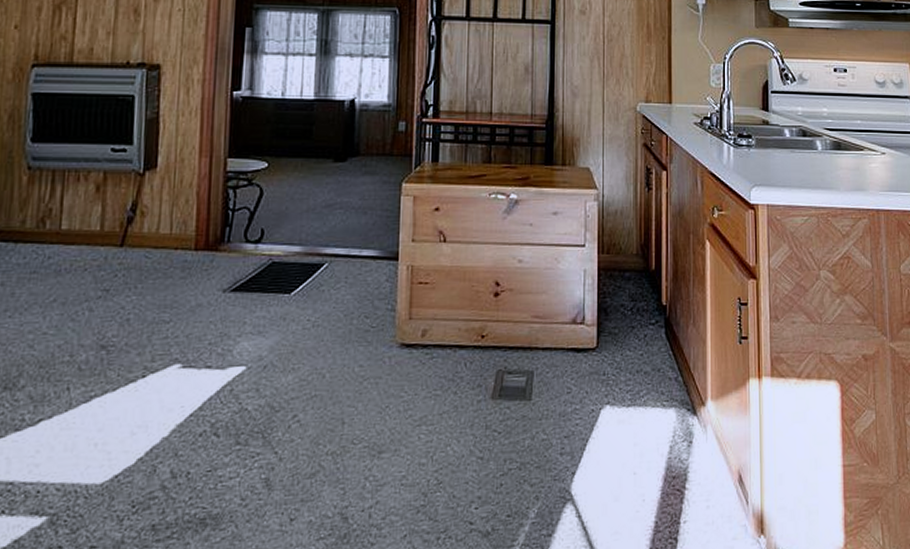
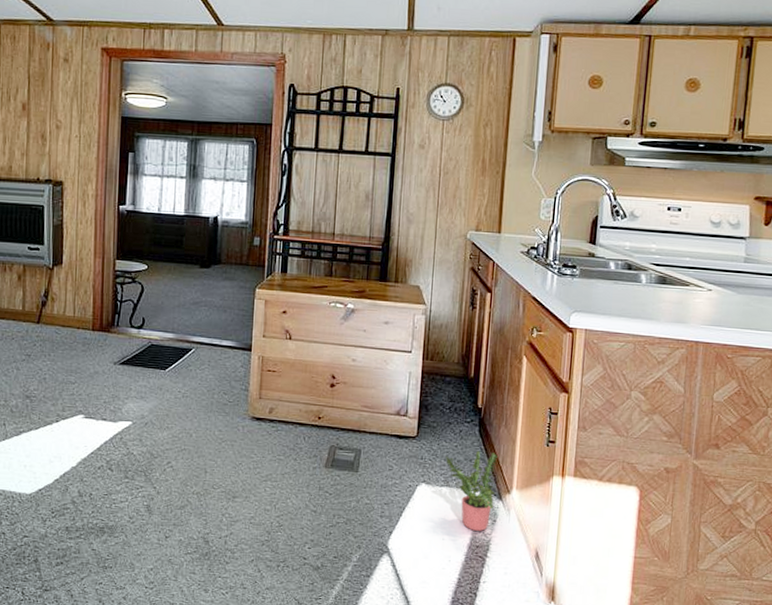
potted plant: none [631,357,689,458] -> present [446,451,498,531]

